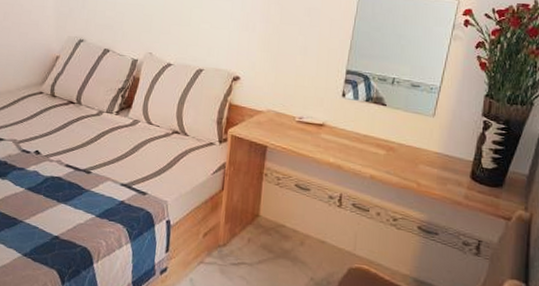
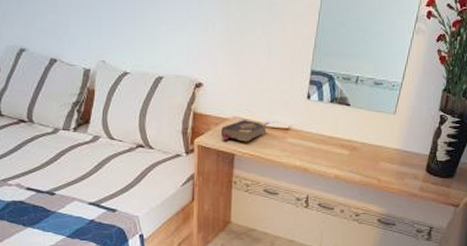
book: none [255,113,301,135] -> present [221,120,267,142]

